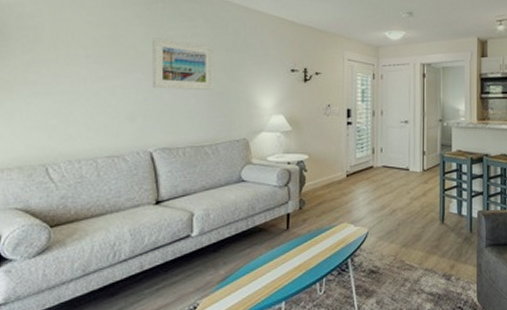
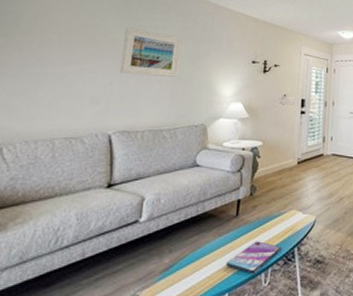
video game case: none [280,253,336,285] -> present [226,241,283,275]

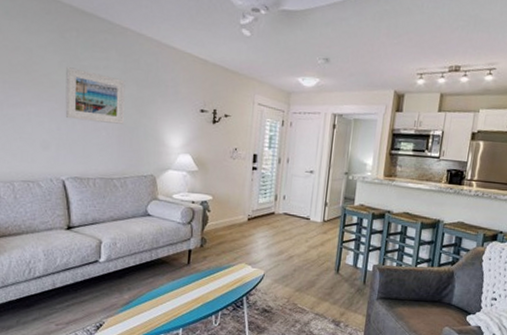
video game case: present [226,241,283,275] -> none [179,288,232,316]

